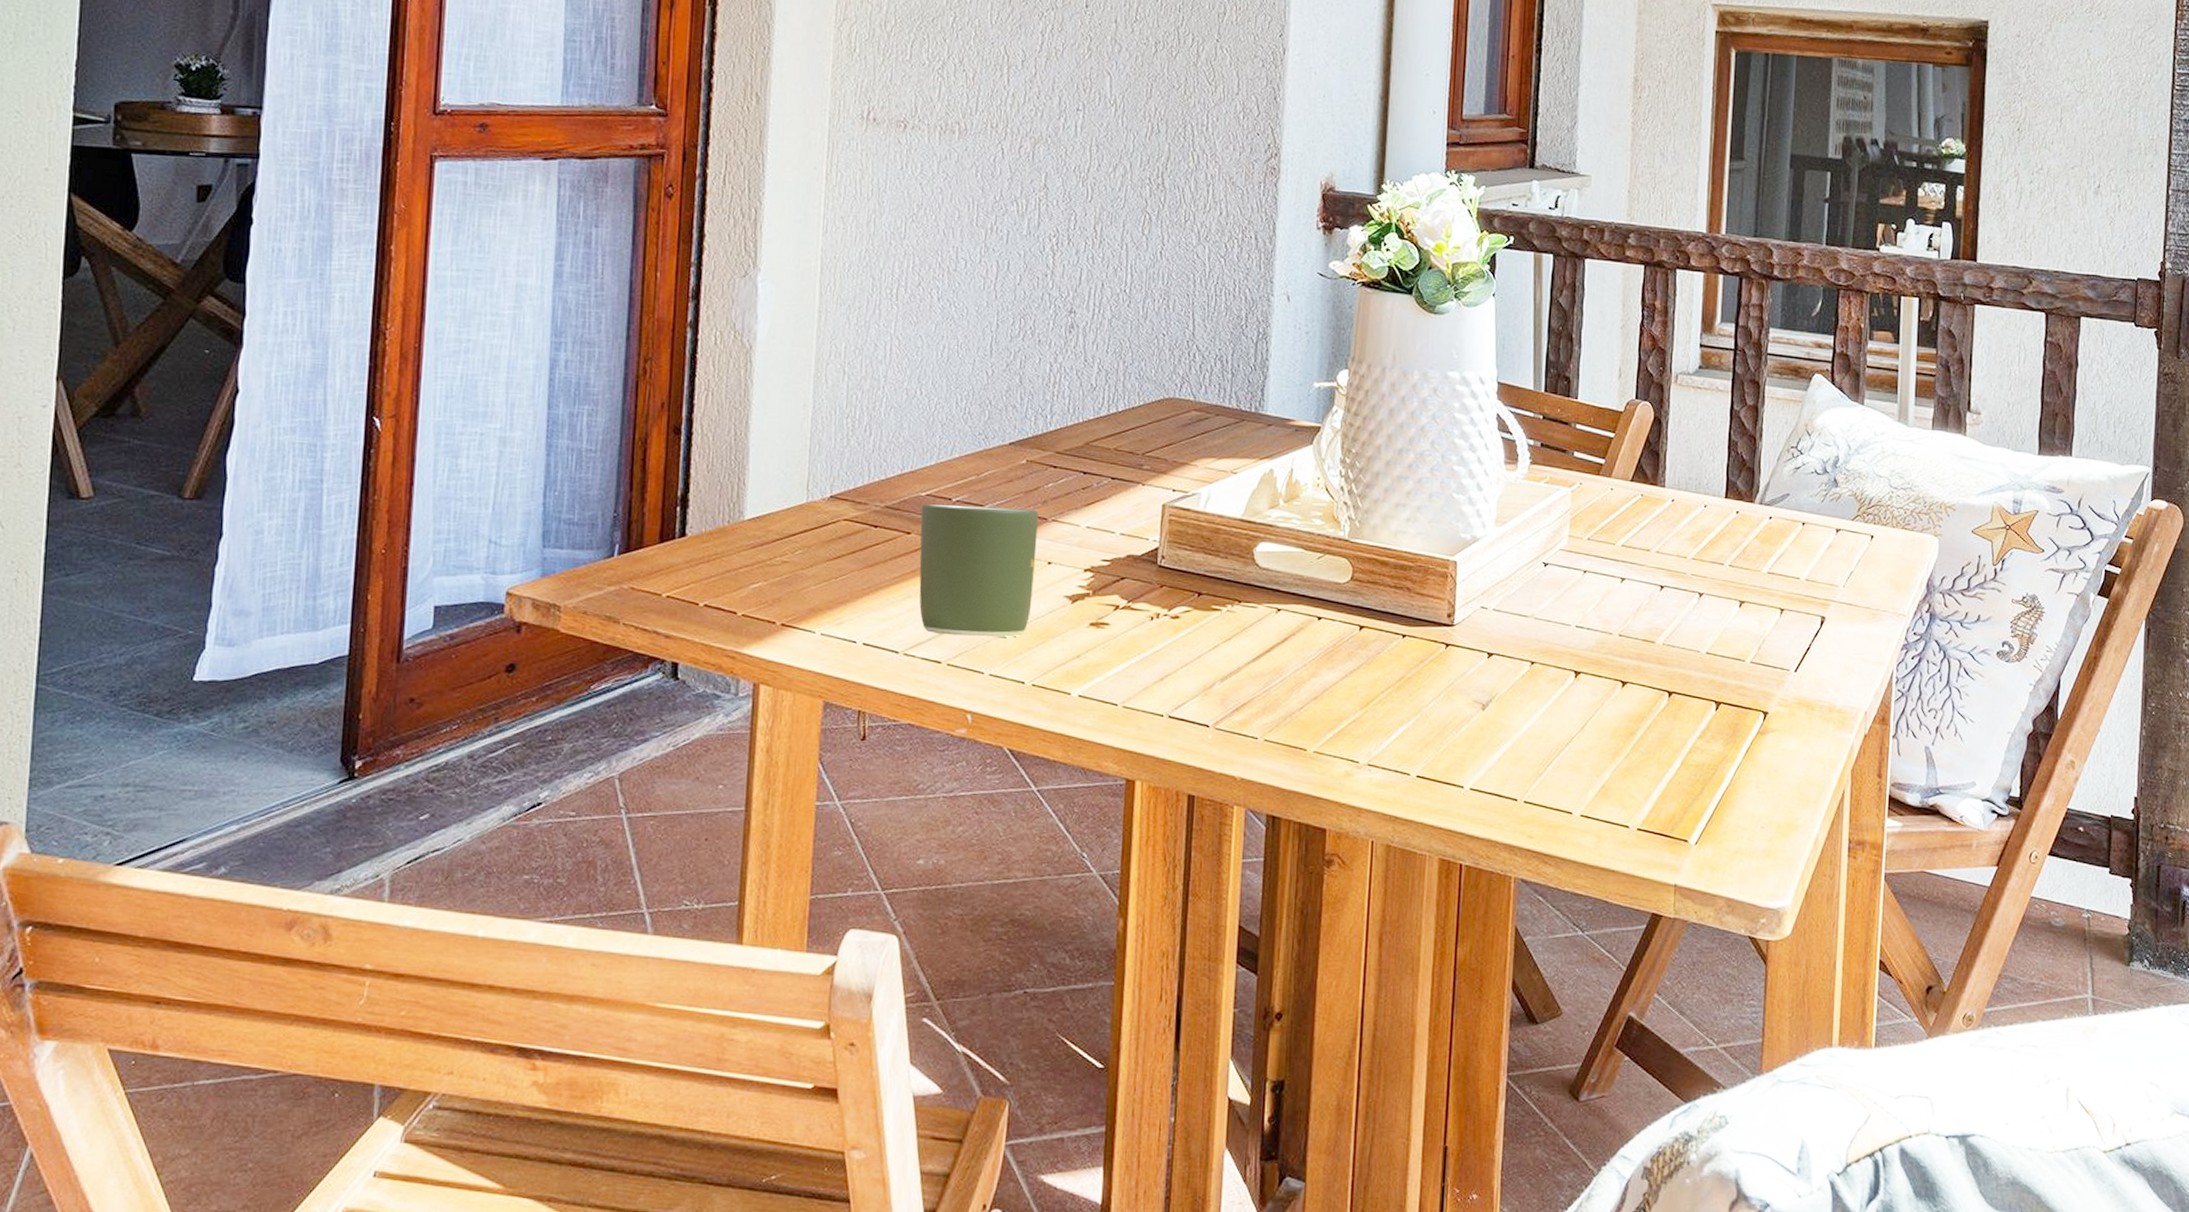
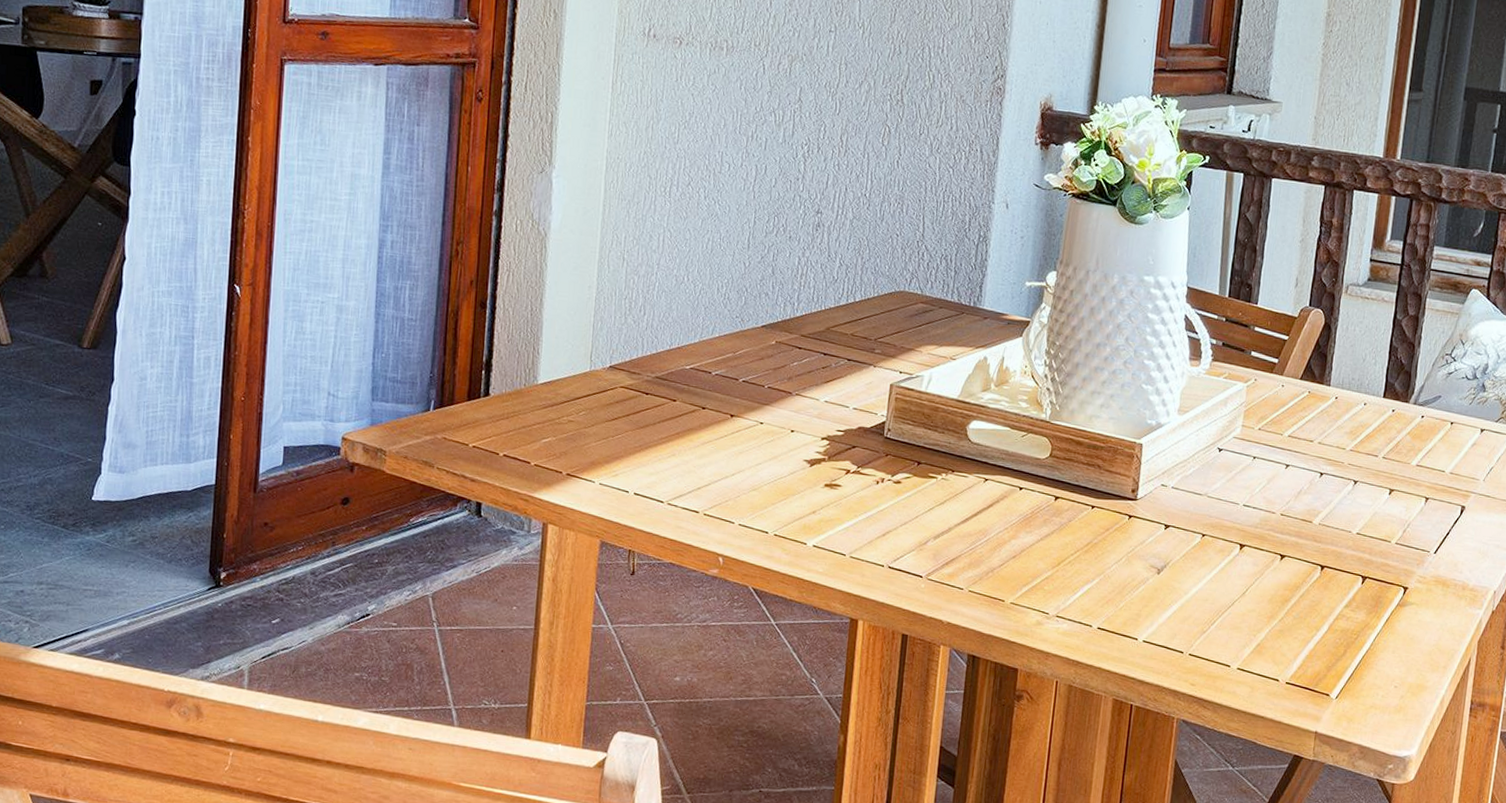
mug: present [919,503,1039,638] -> none [682,376,785,494]

